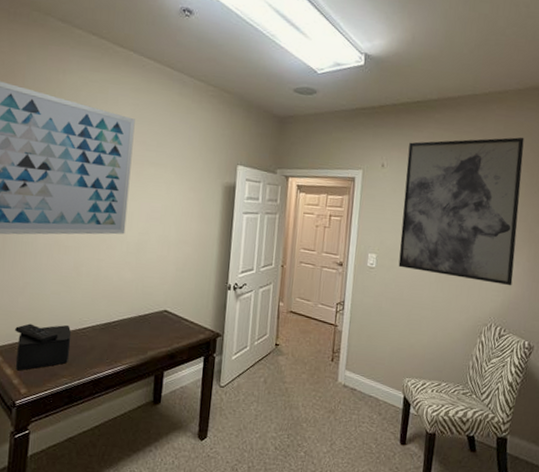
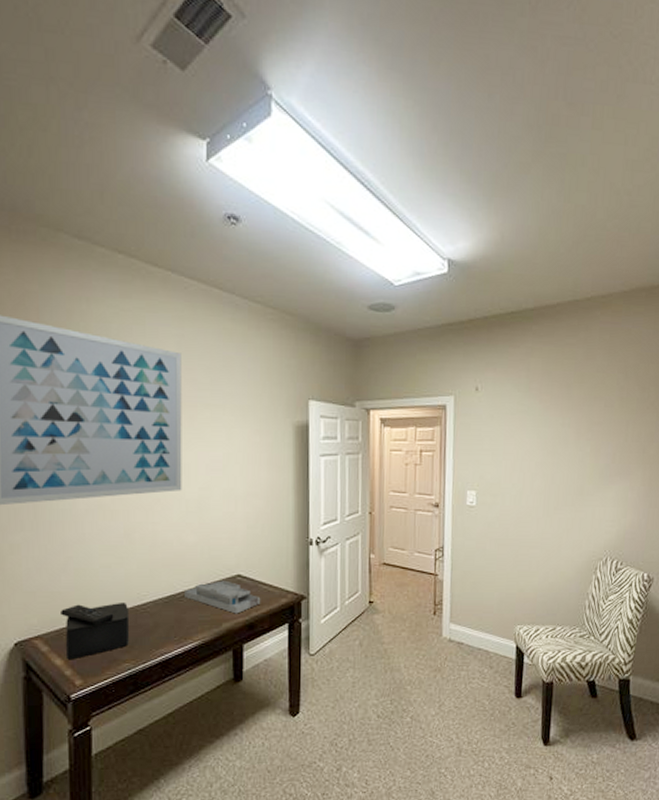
desk organizer: none [118,314,183,345] -> present [185,580,261,614]
wall art: present [398,137,524,286] -> none [501,346,633,515]

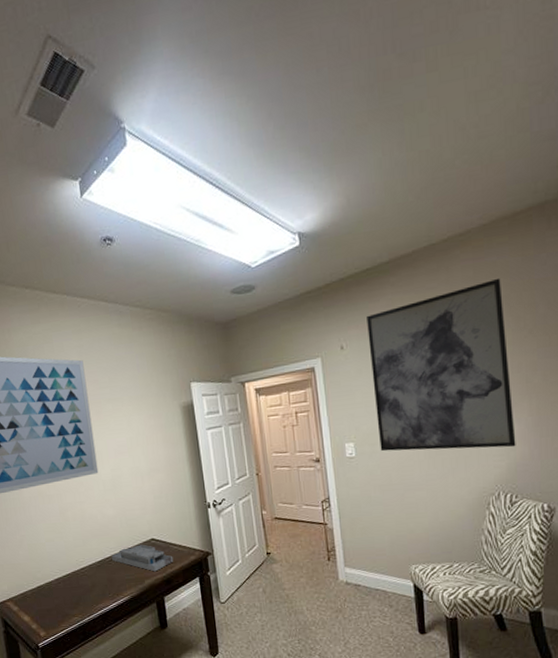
speaker: present [61,603,130,660] -> none [22,569,75,617]
wall art: none [501,346,633,515] -> present [367,278,516,452]

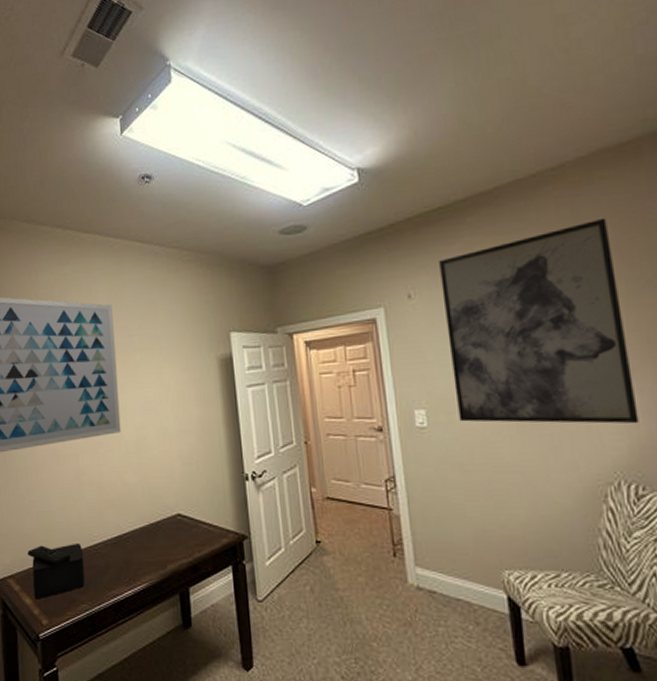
speaker: none [22,569,75,617] -> present [28,544,85,600]
desk organizer: present [111,544,174,572] -> none [130,520,202,555]

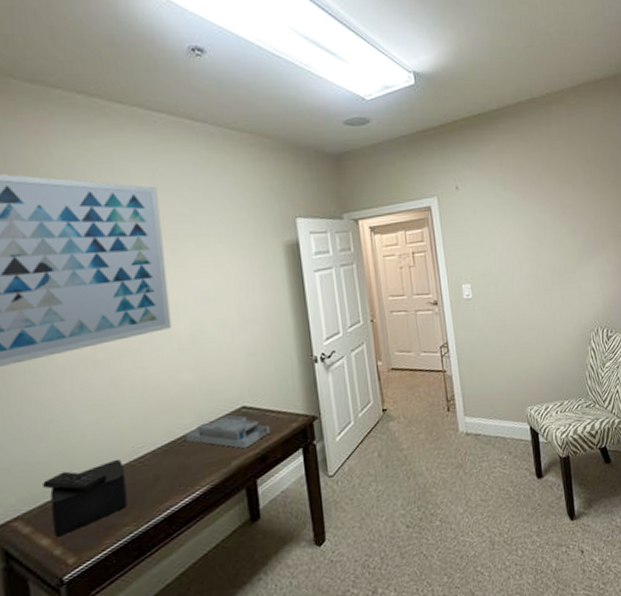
desk organizer: none [130,520,202,555] -> present [186,415,271,449]
wall art: present [439,217,639,424] -> none [479,134,608,292]

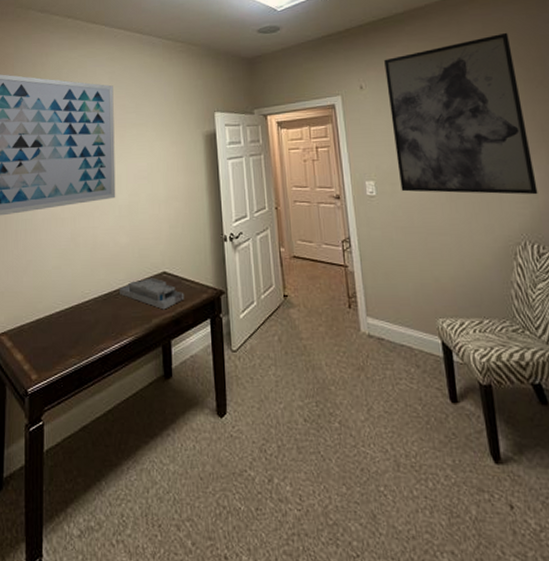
speaker: present [43,460,128,537] -> none [22,301,76,355]
wall art: none [479,134,608,292] -> present [384,32,538,195]

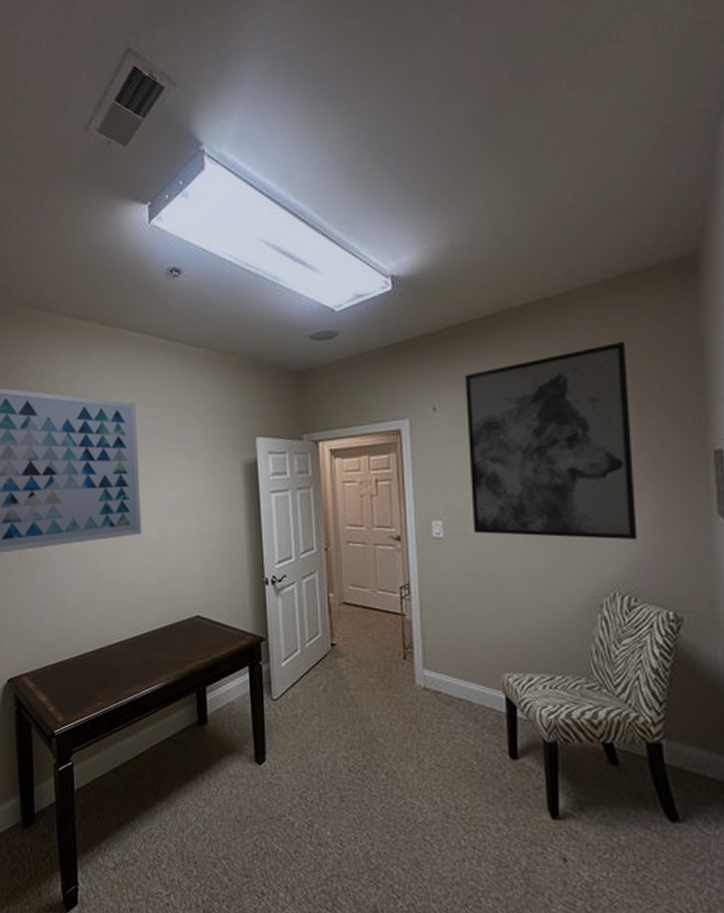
desk organizer: present [120,277,185,310] -> none [149,621,221,656]

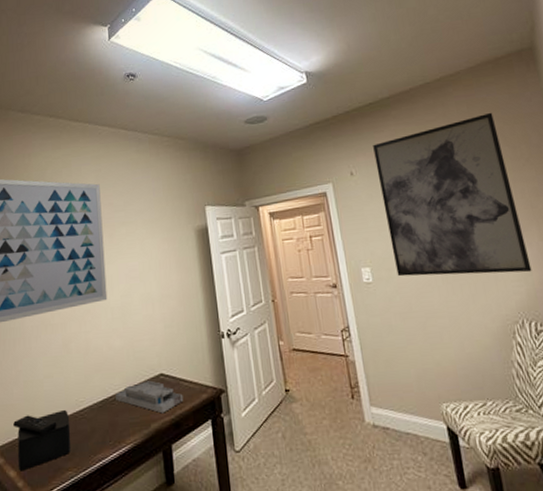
speaker: none [43,643,102,697] -> present [13,410,71,471]
desk organizer: none [149,621,221,656] -> present [115,380,184,414]

